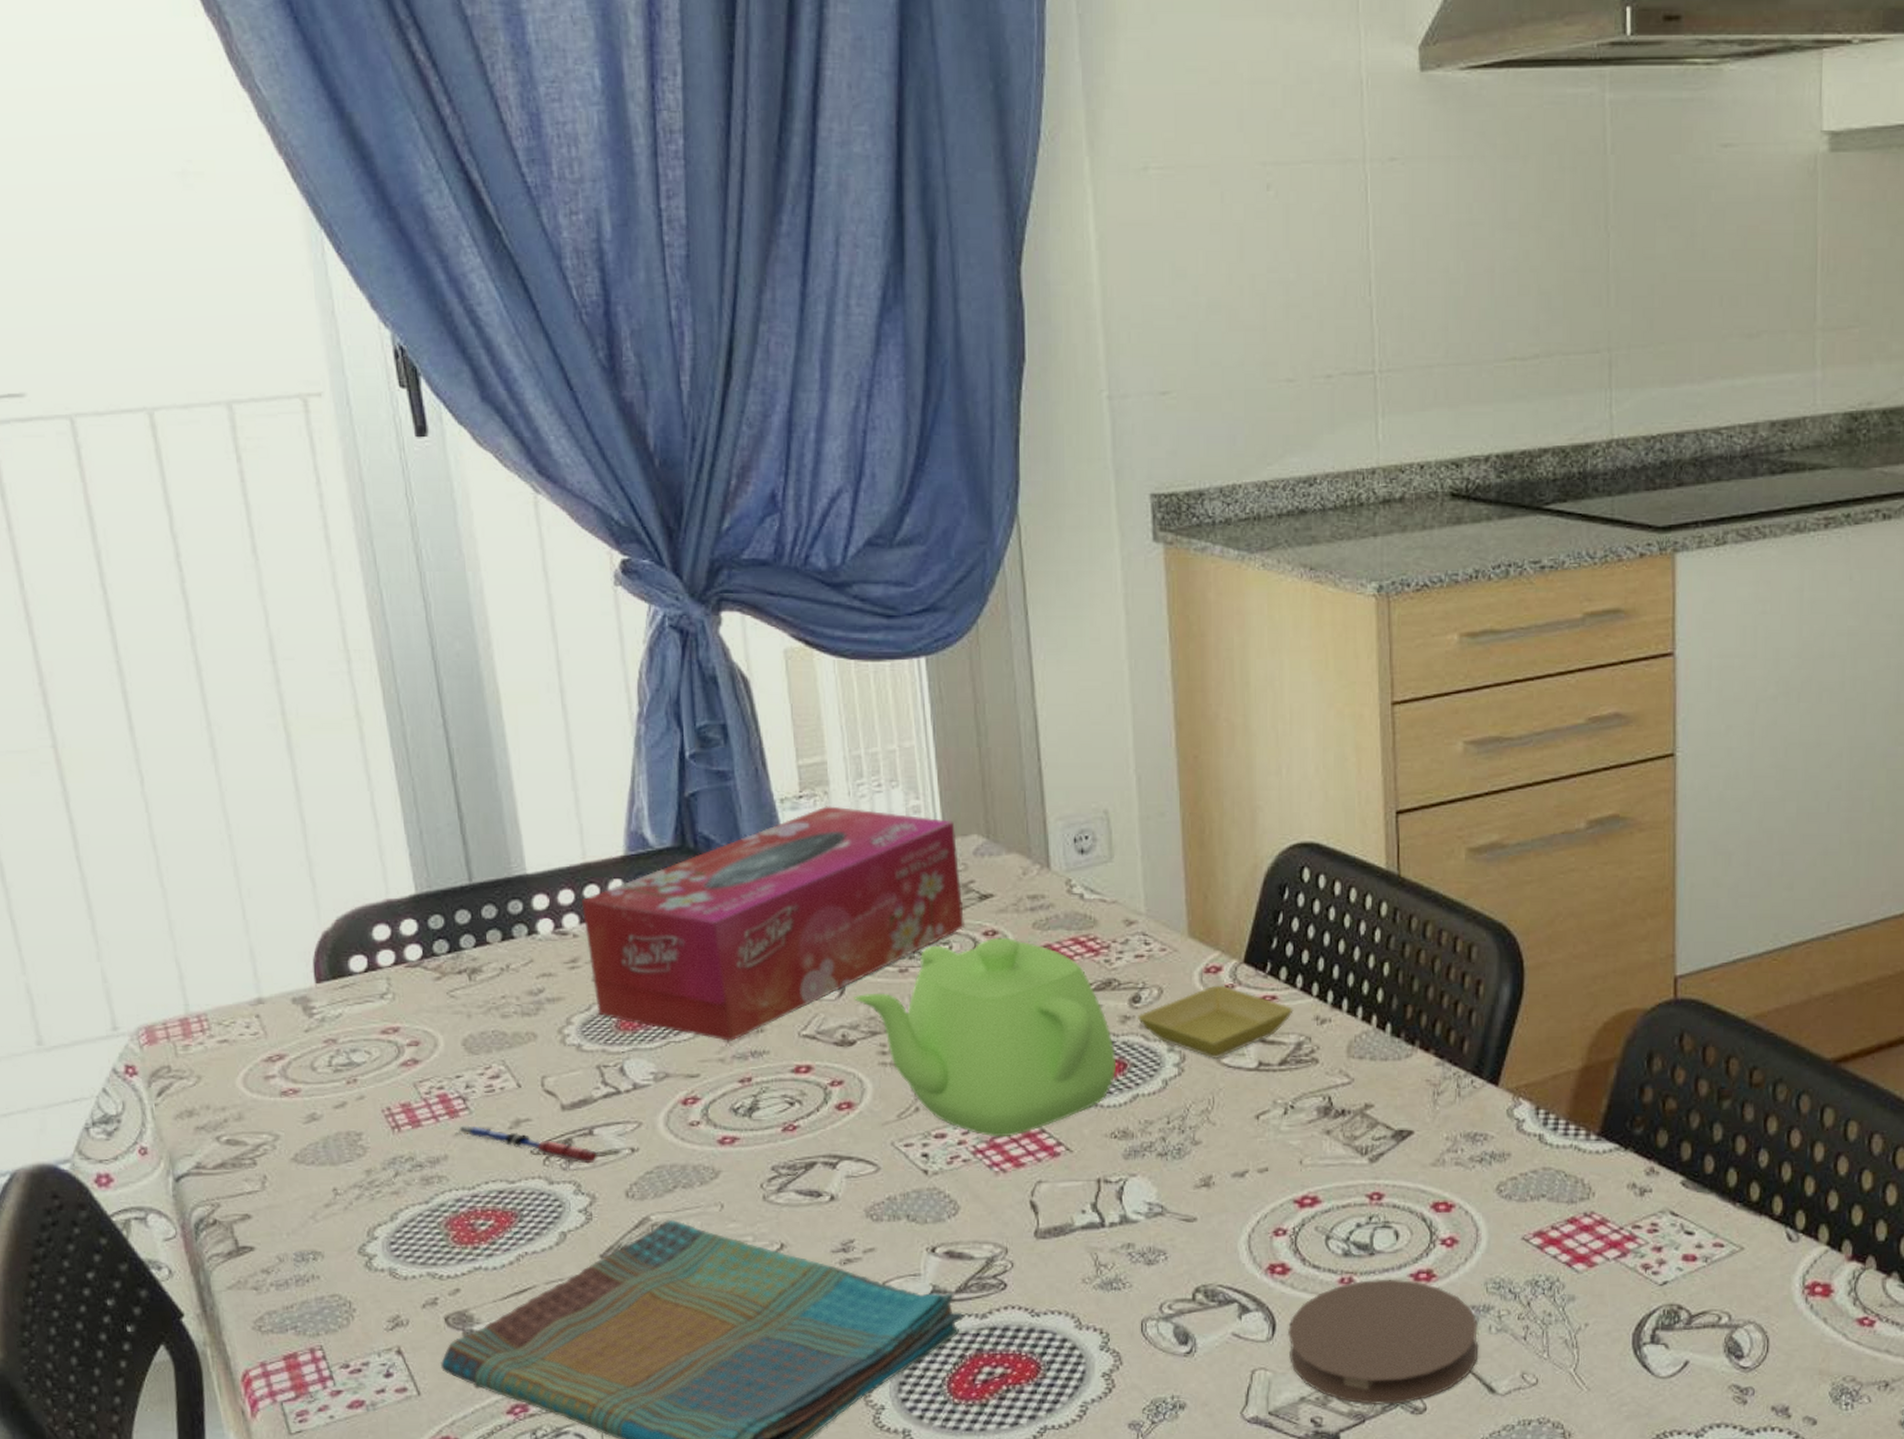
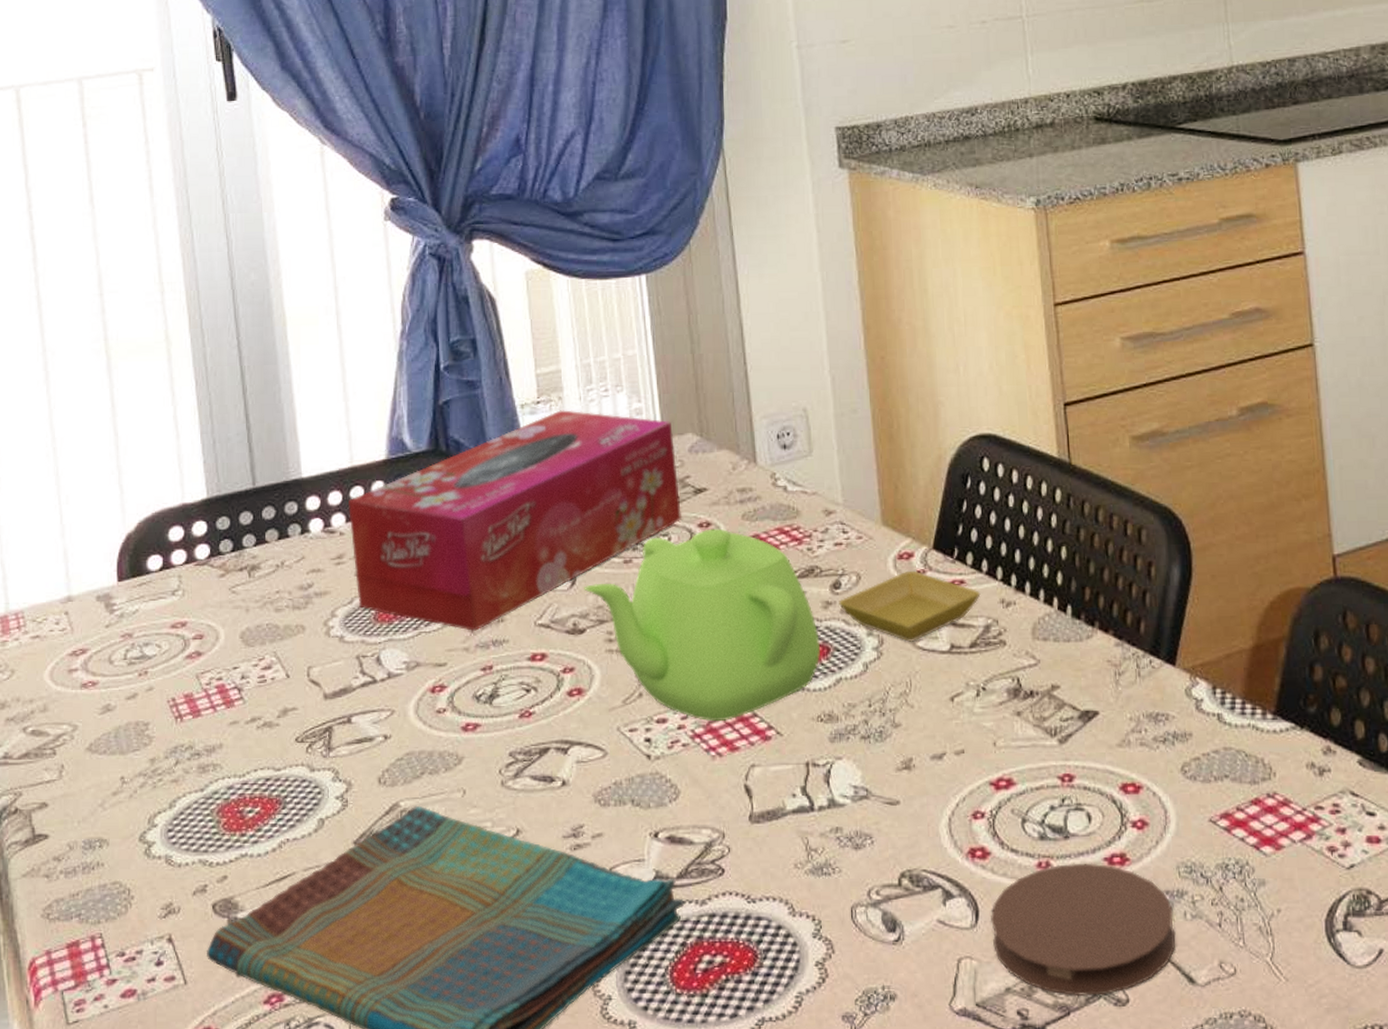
pen: present [456,1125,600,1164] -> none [231,714,356,751]

